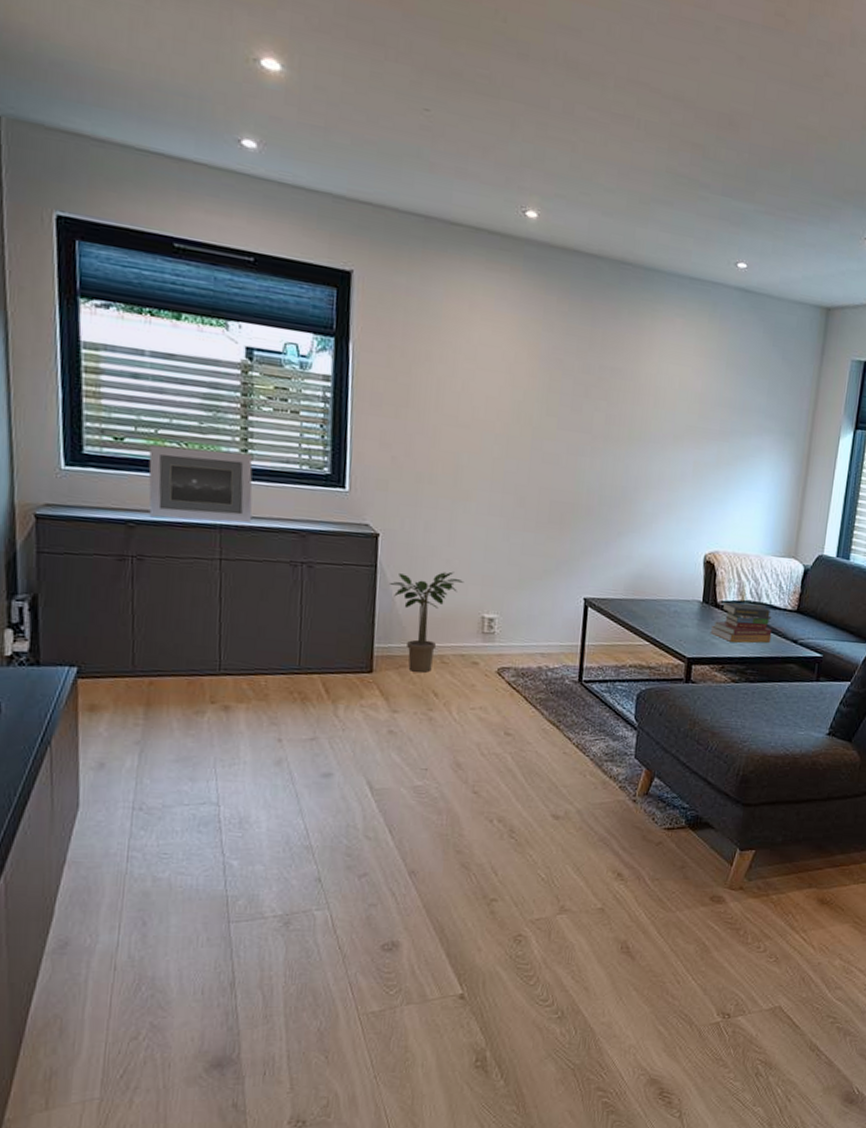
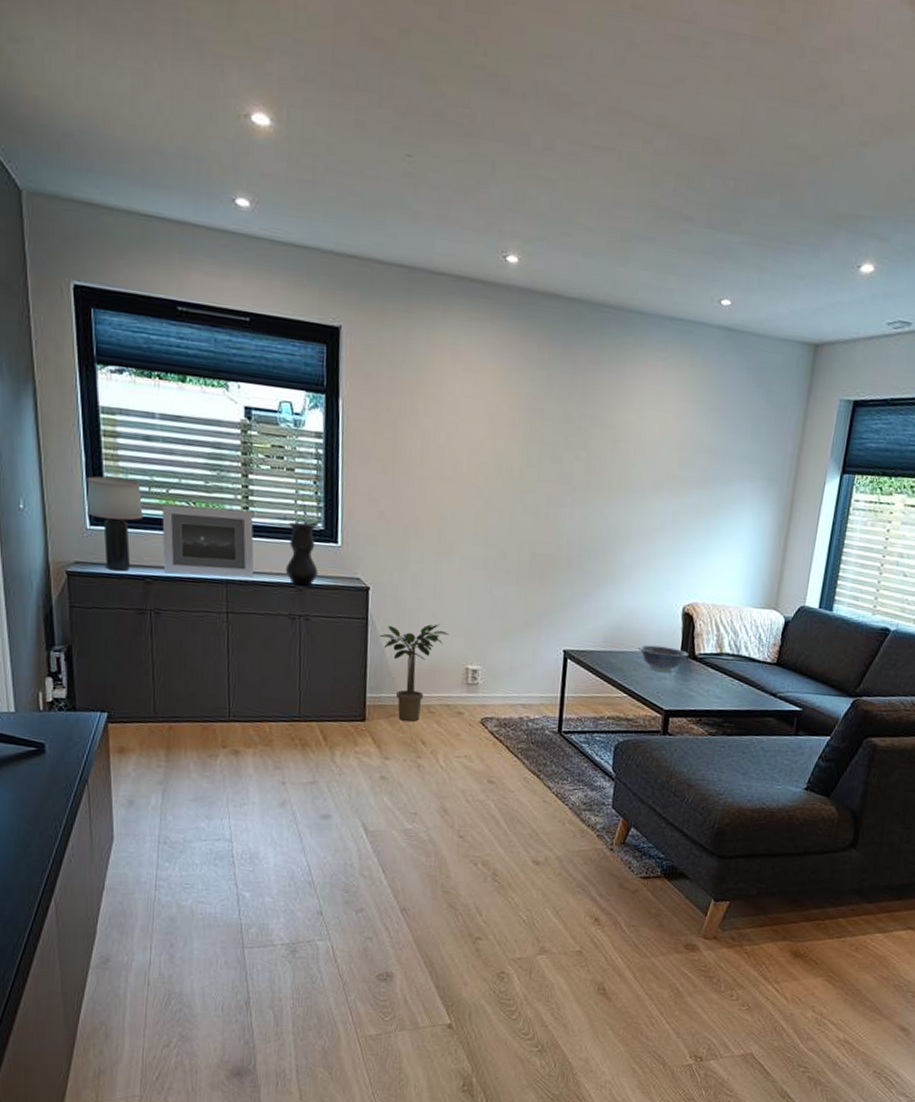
table lamp: none [61,414,128,516] -> present [86,476,143,572]
vase: none [286,465,324,532] -> present [285,521,318,586]
decorative bowl: none [660,592,711,620] -> present [638,644,689,673]
books: present [710,601,772,643] -> none [688,653,751,696]

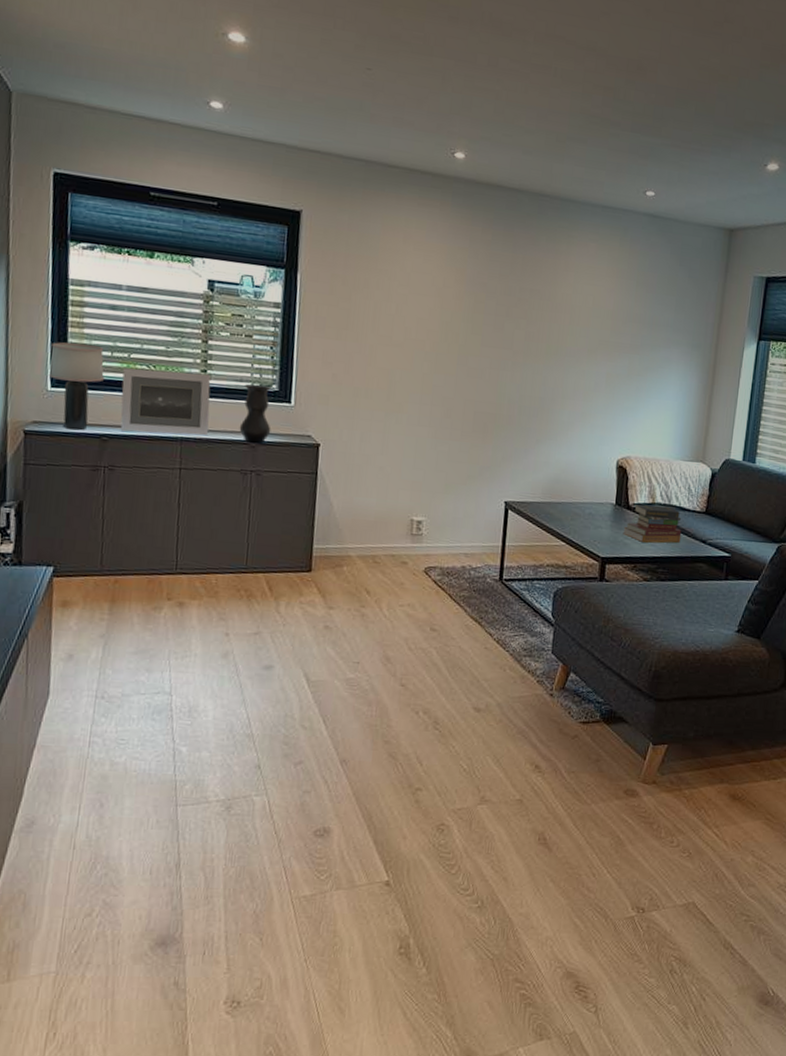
potted plant: present [380,624,449,722] -> none [329,478,396,572]
decorative bowl: present [638,644,689,673] -> none [575,495,623,522]
books: none [688,653,751,696] -> present [623,504,682,543]

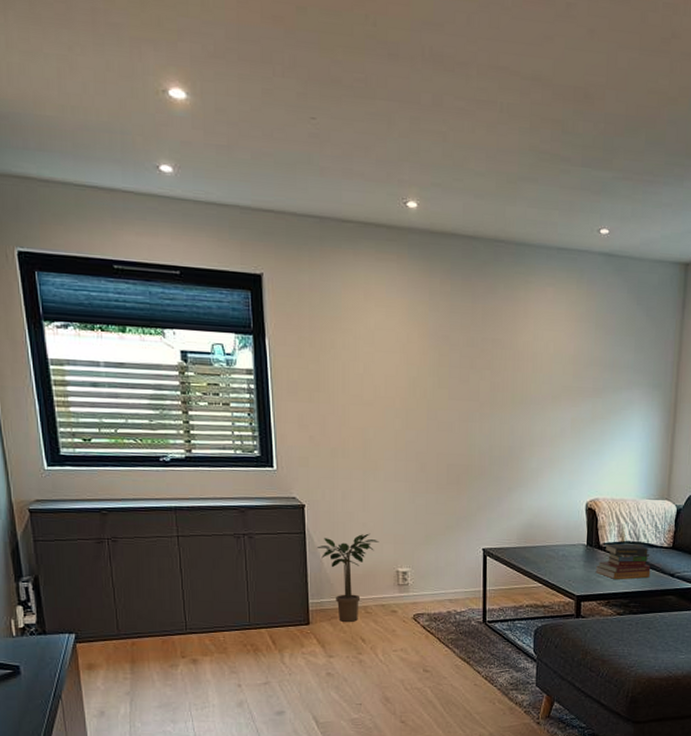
table lamp: present [48,342,104,431] -> none [41,421,95,506]
picture frame: present [120,368,211,436] -> none [112,443,200,505]
vase: present [239,383,271,443] -> none [228,450,258,508]
potted plant: none [329,478,396,572] -> present [317,533,379,622]

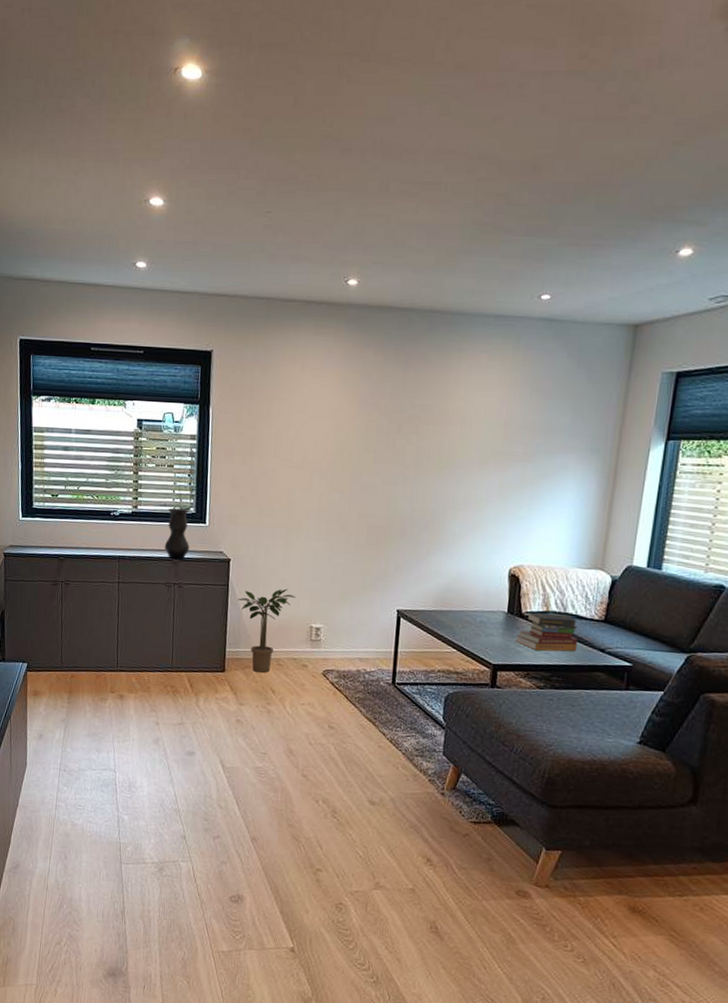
vase: none [228,450,258,508] -> present [164,507,190,560]

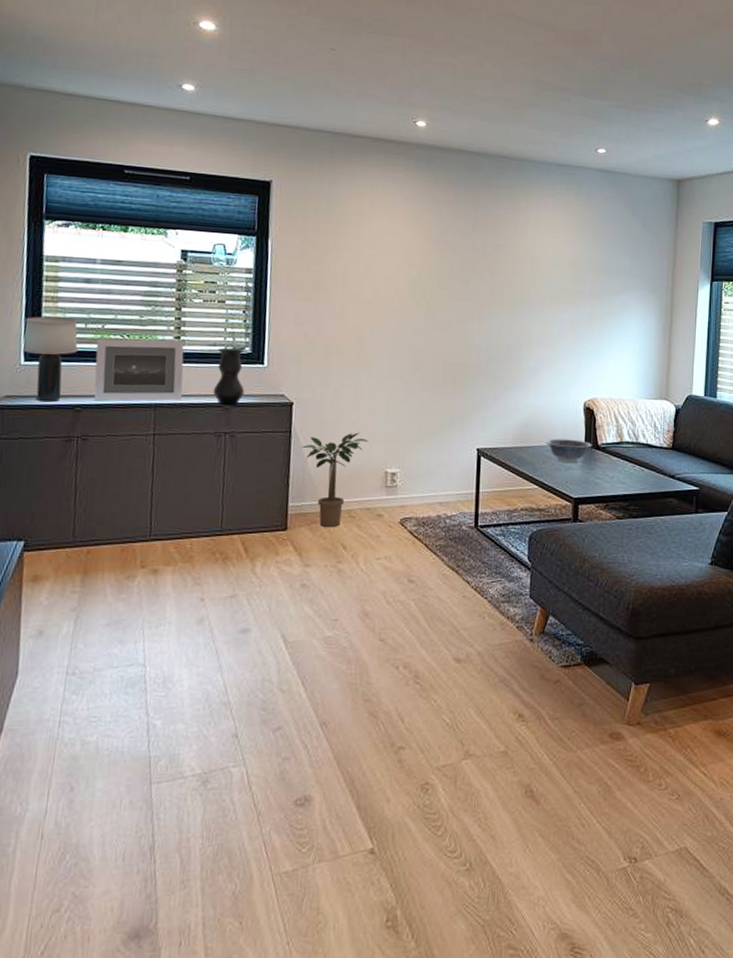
table lamp: none [20,479,60,552] -> present [22,316,78,403]
picture frame: none [73,498,141,554] -> present [93,338,184,402]
decorative bowl: none [466,604,515,630] -> present [545,438,592,463]
books: present [515,612,578,652] -> none [593,443,651,481]

